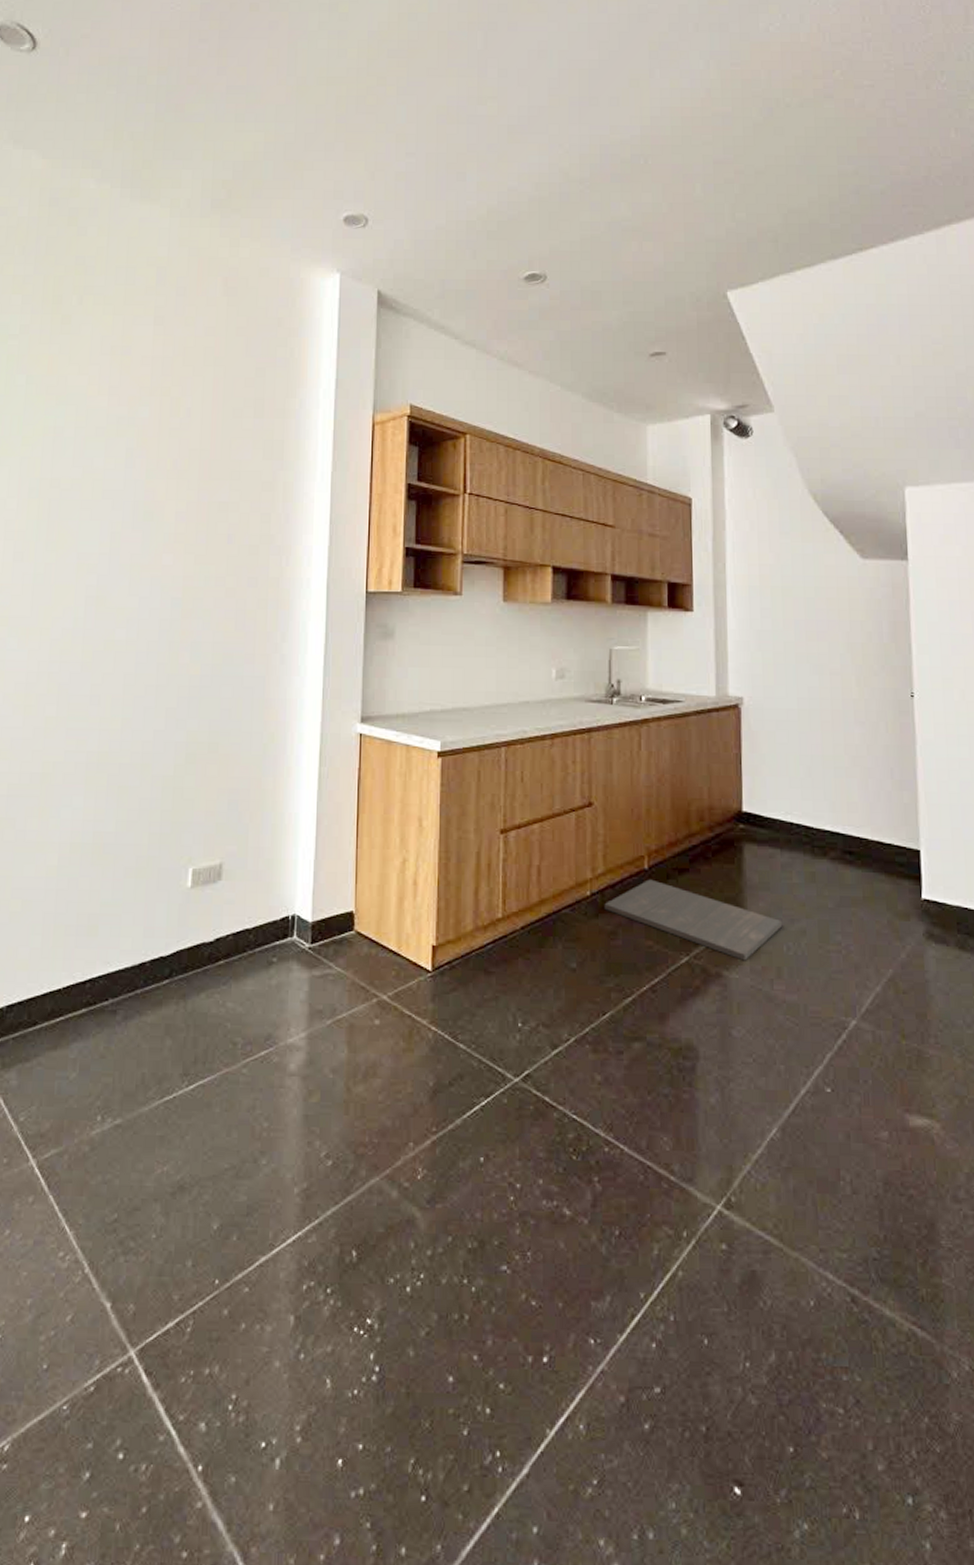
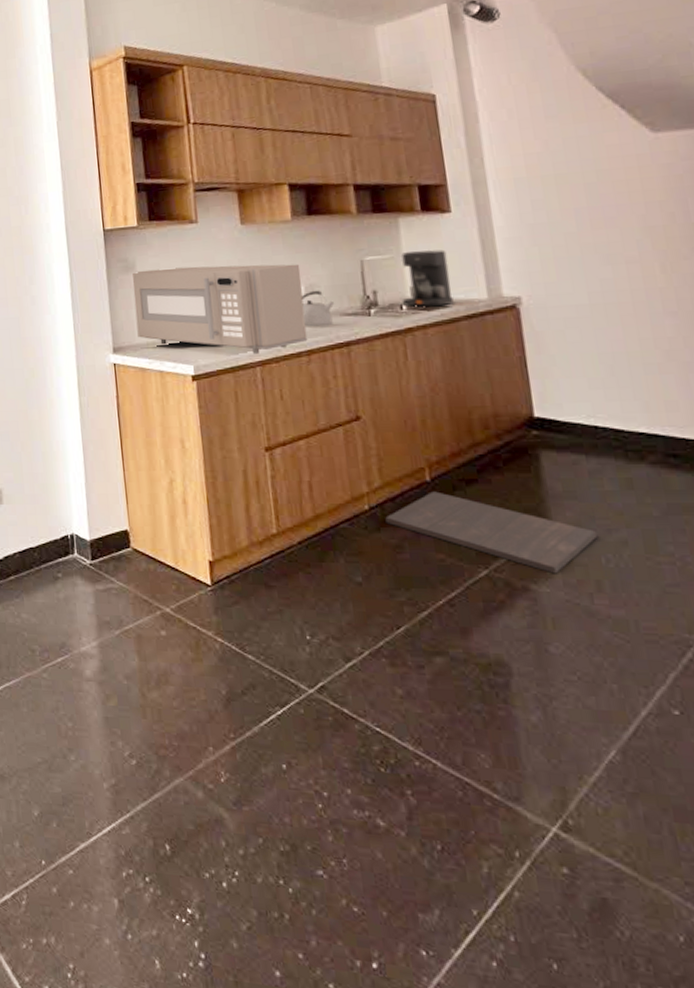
microwave: none [388,638,554,734] -> present [132,264,308,354]
kettle: none [551,674,582,713] -> present [301,290,335,328]
coffee maker: none [642,644,686,701] -> present [401,249,454,307]

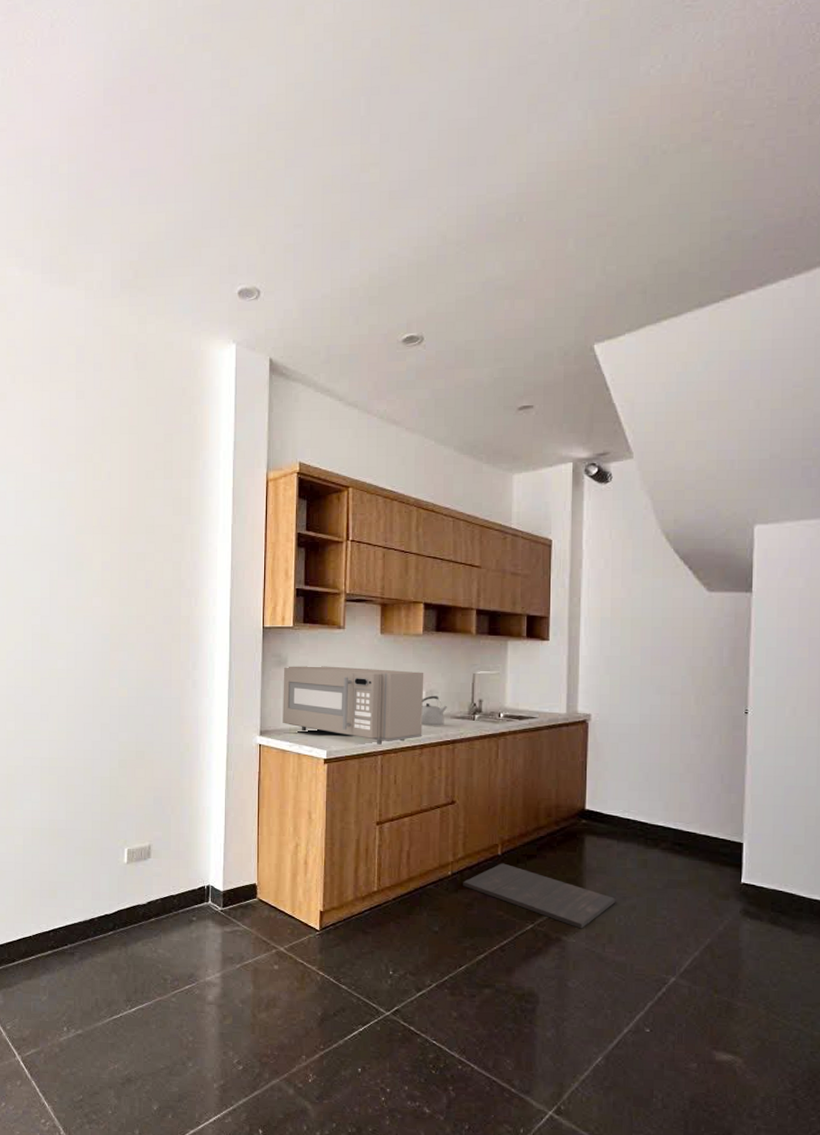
coffee maker: present [401,249,454,307] -> none [500,669,541,717]

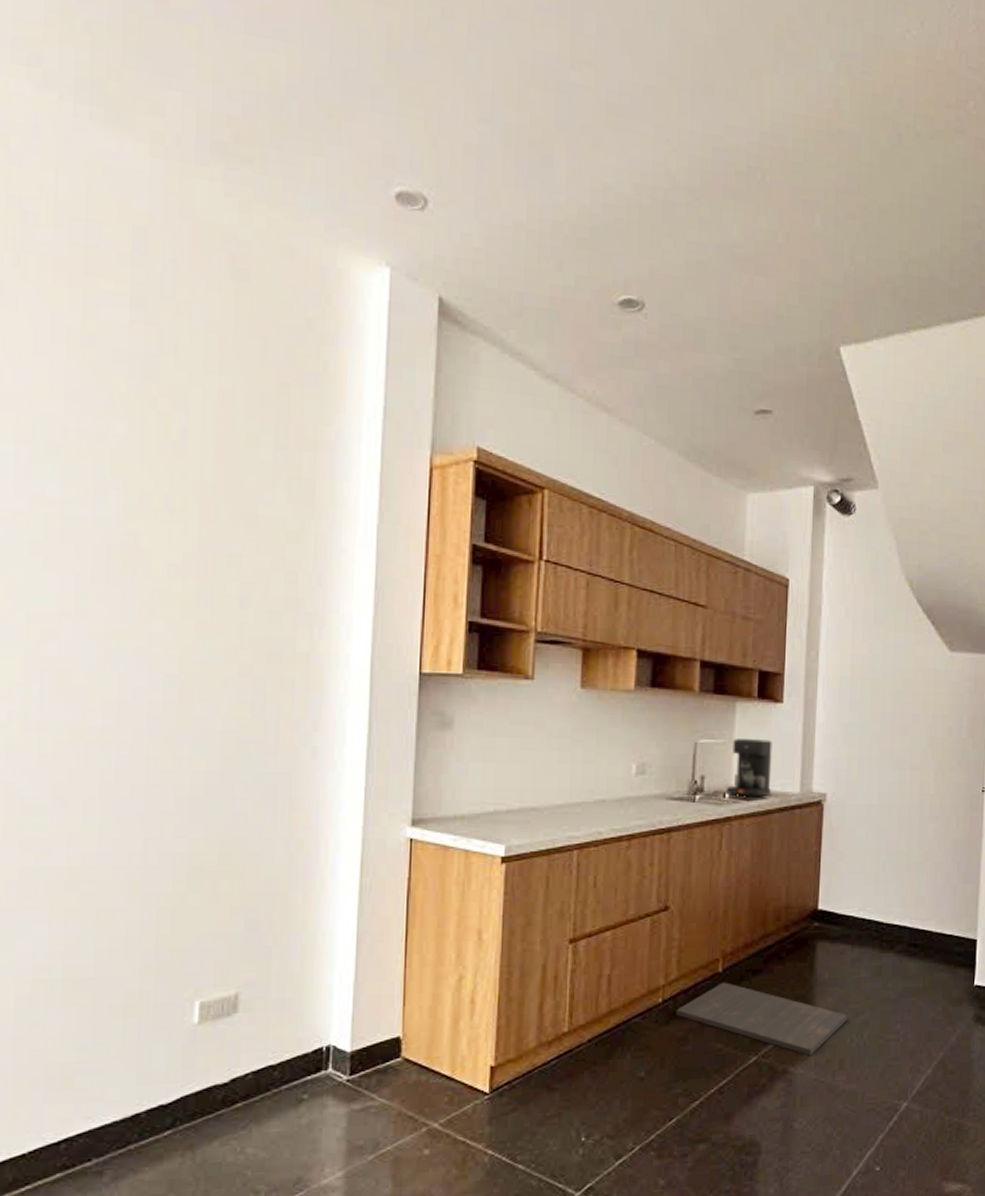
microwave: present [283,666,424,745] -> none [444,728,635,836]
kettle: present [421,695,448,727] -> none [630,770,663,811]
coffee maker: none [500,669,541,717] -> present [726,738,773,797]

